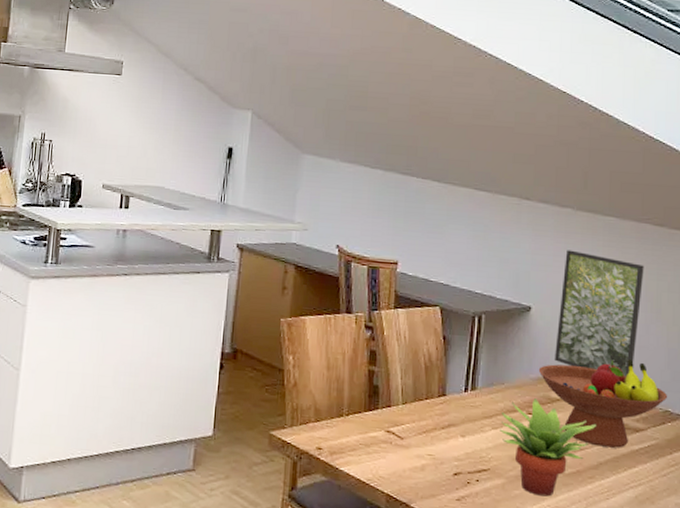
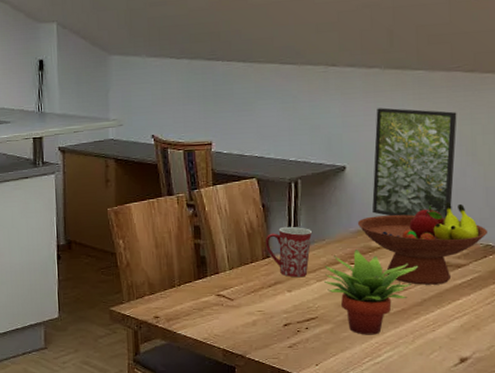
mug: none [443,364,493,423] -> present [265,227,313,278]

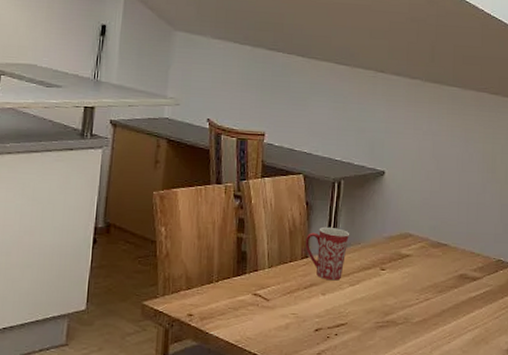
succulent plant: present [324,249,419,335] -> none [356,255,441,345]
fruit bowl: present [357,201,488,285] -> none [390,215,501,296]
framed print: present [371,107,457,220] -> none [404,118,482,232]

